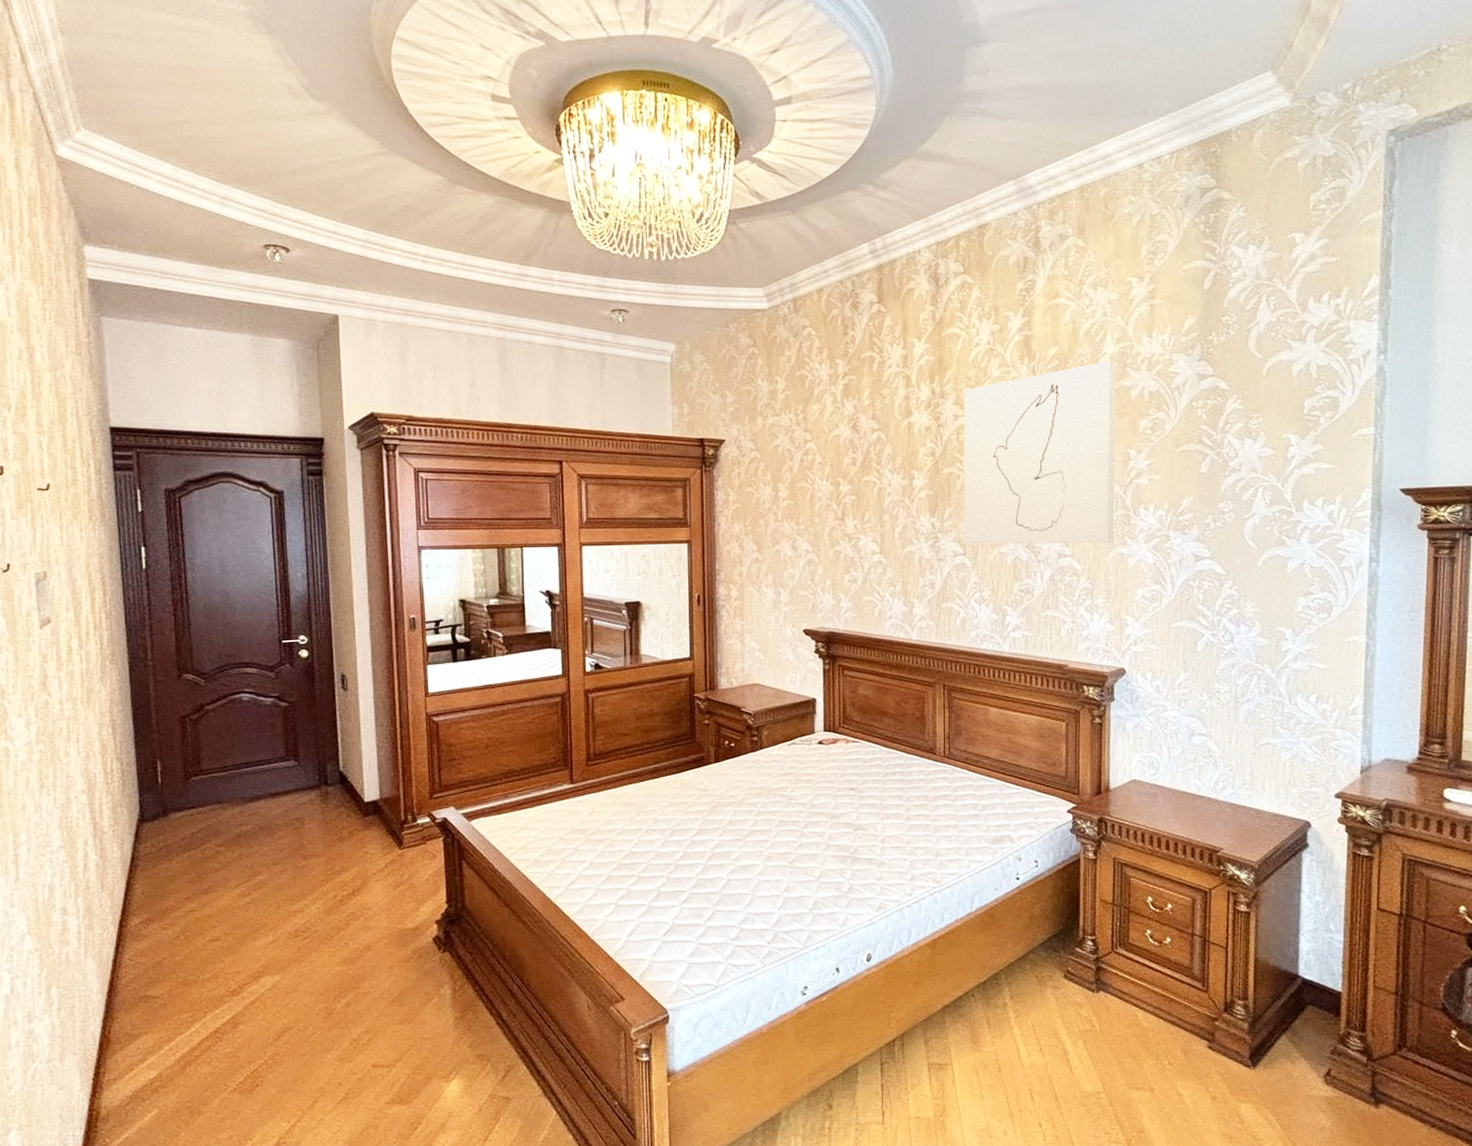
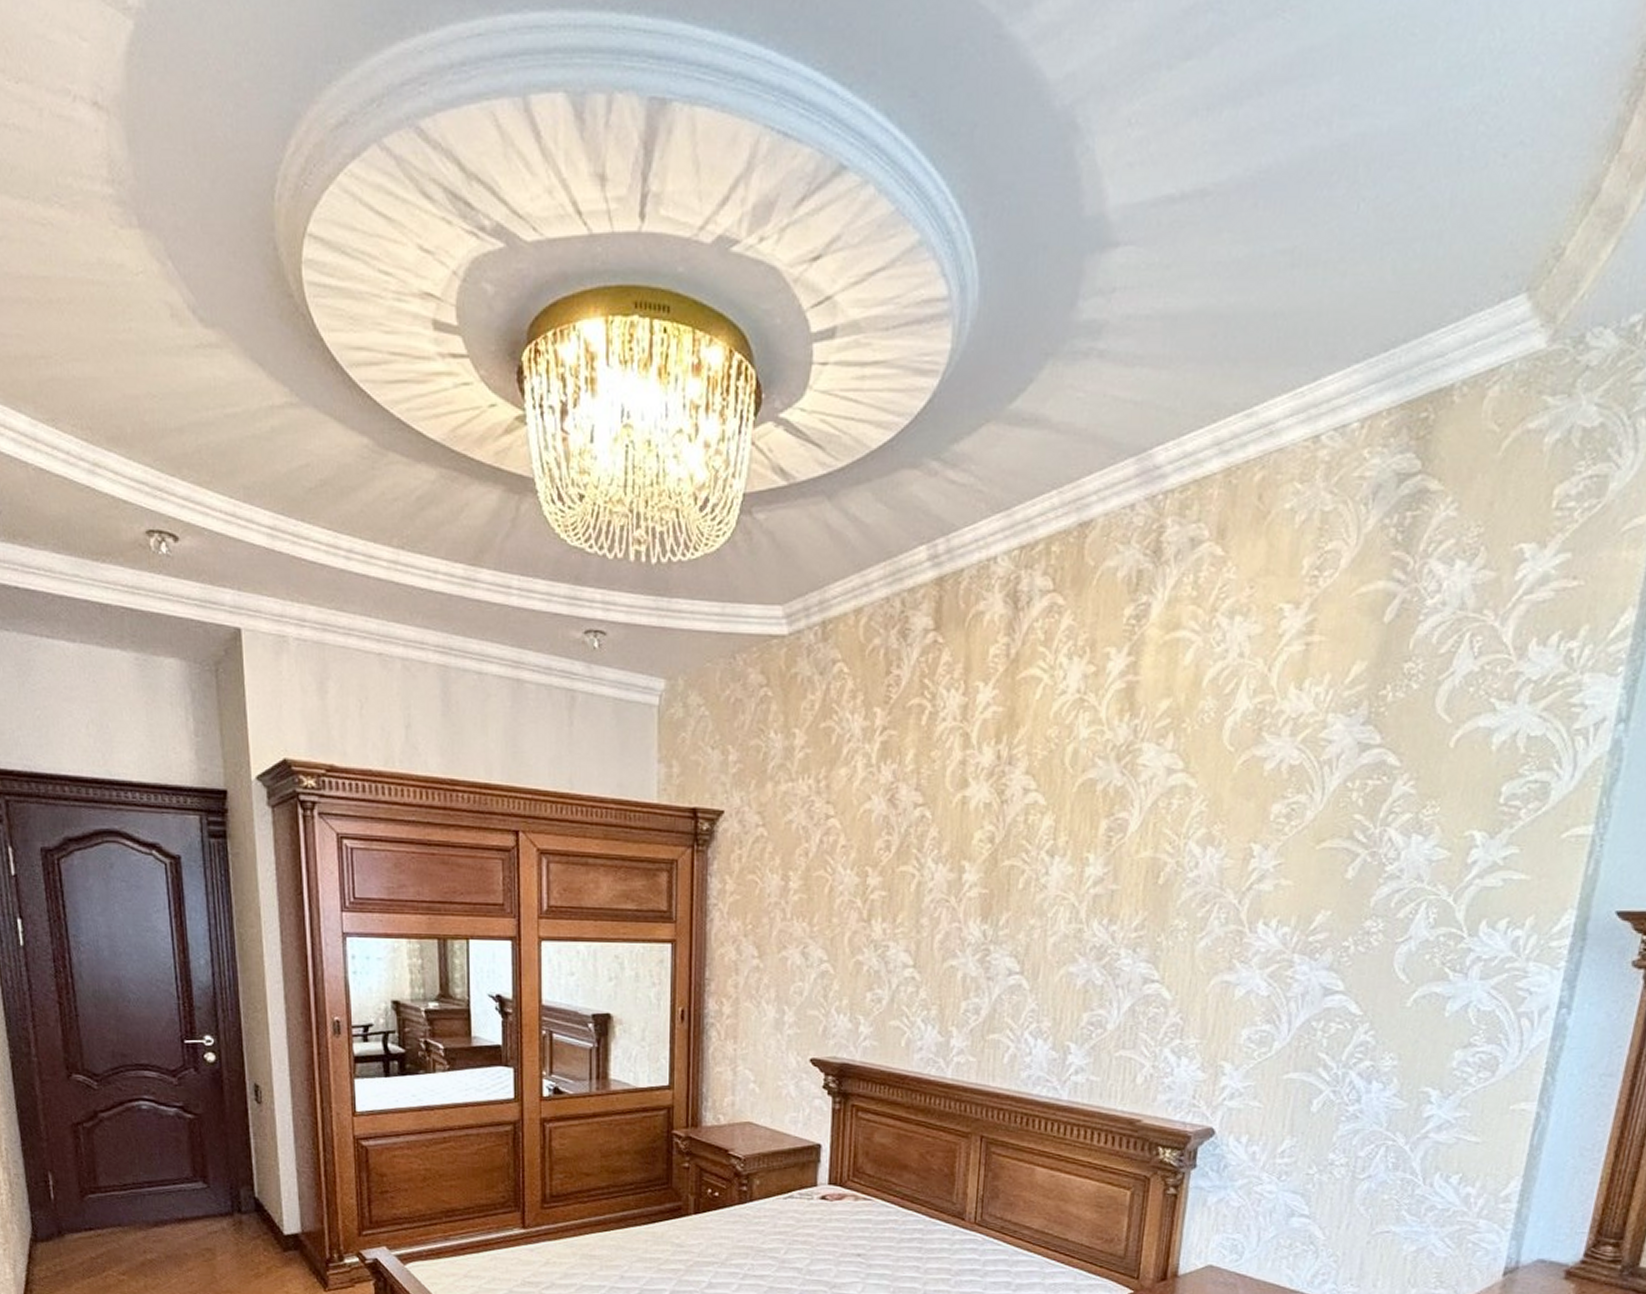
wall art: present [963,360,1116,544] -> none [1023,720,1249,968]

